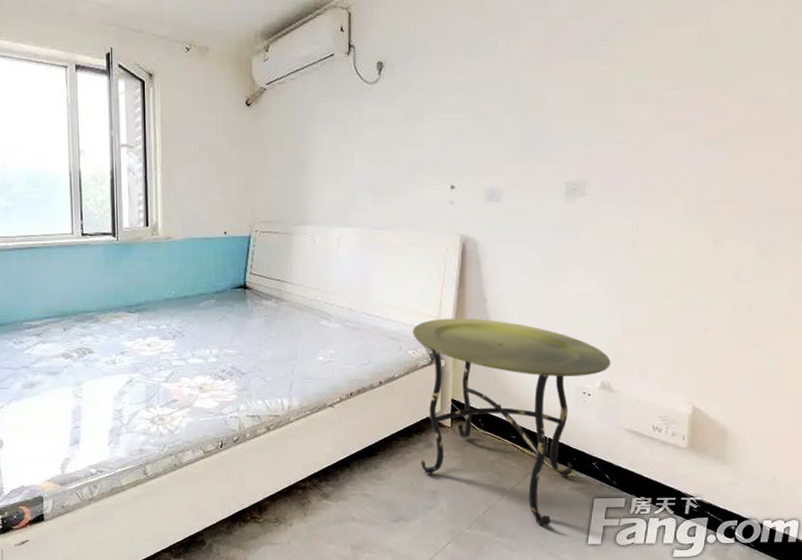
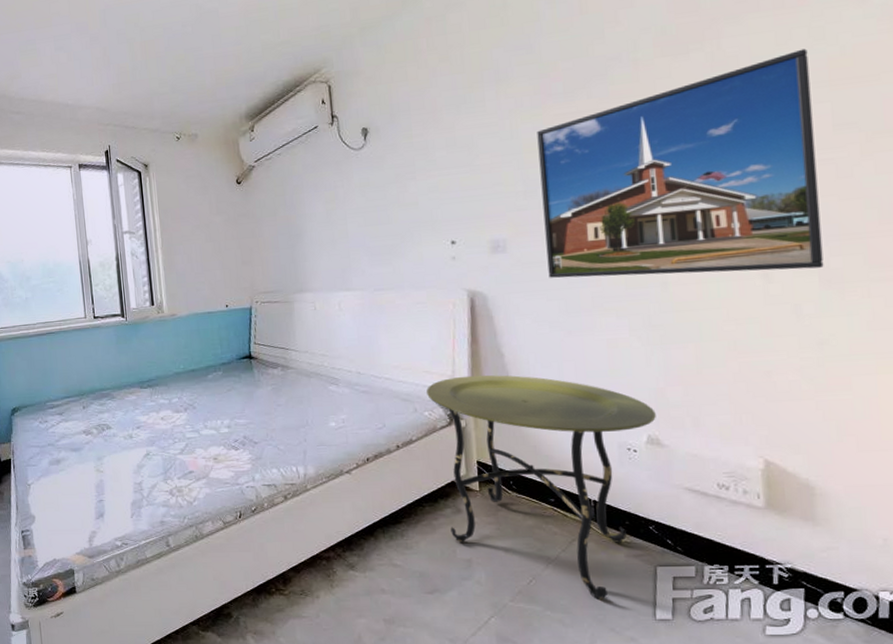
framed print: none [535,36,778,239] -> present [537,48,824,278]

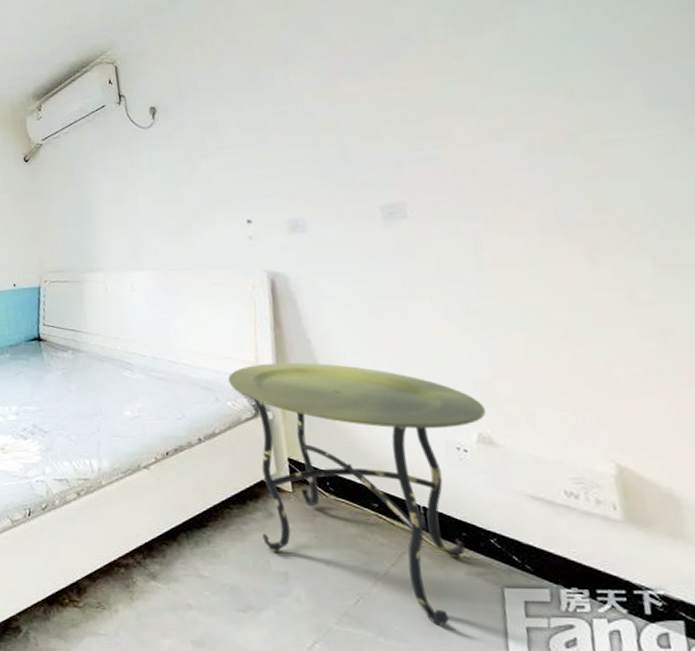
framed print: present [537,48,824,278] -> none [330,27,656,260]

